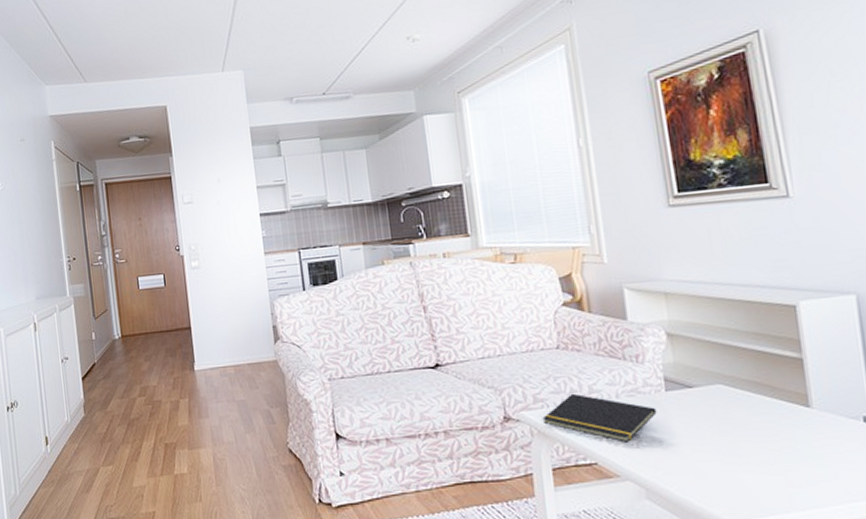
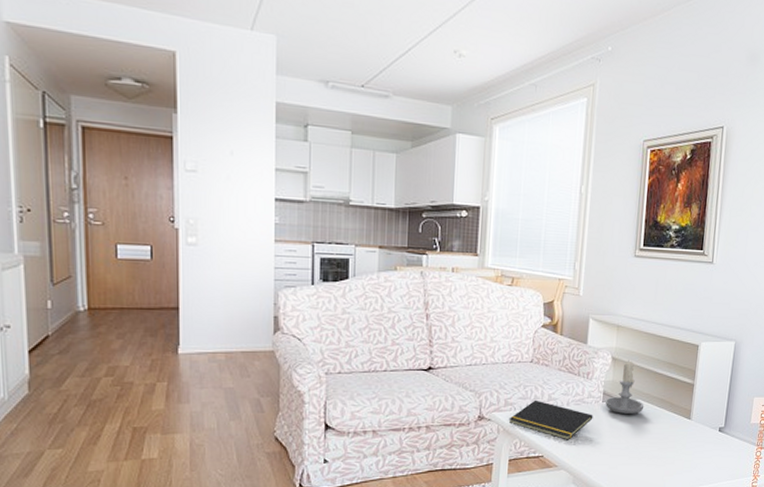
candle: none [670,333,731,406] -> present [605,359,644,415]

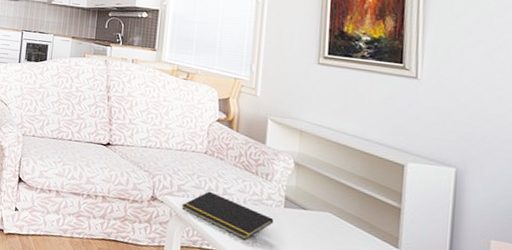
candle: present [605,359,644,415] -> none [288,167,336,228]

